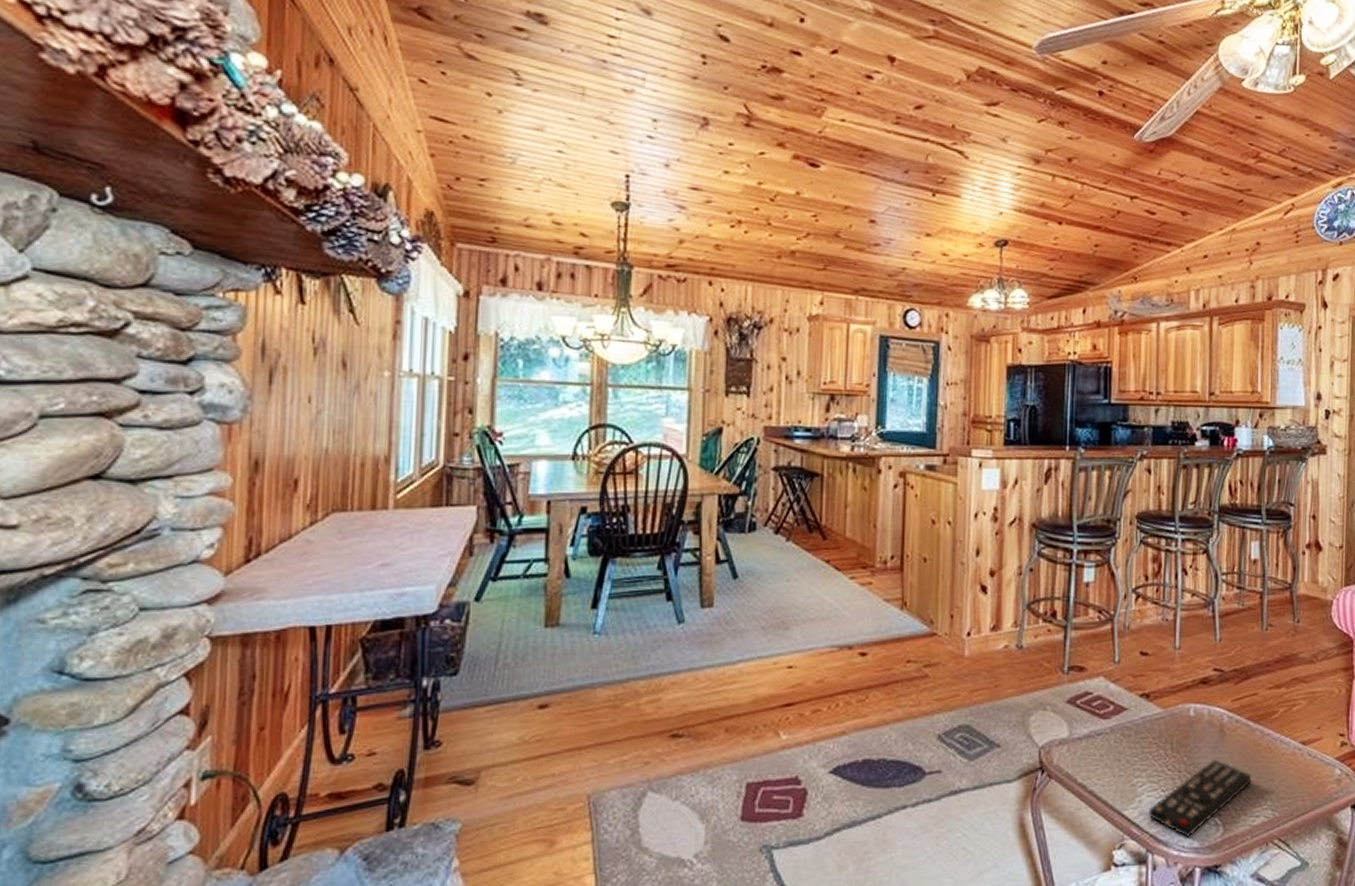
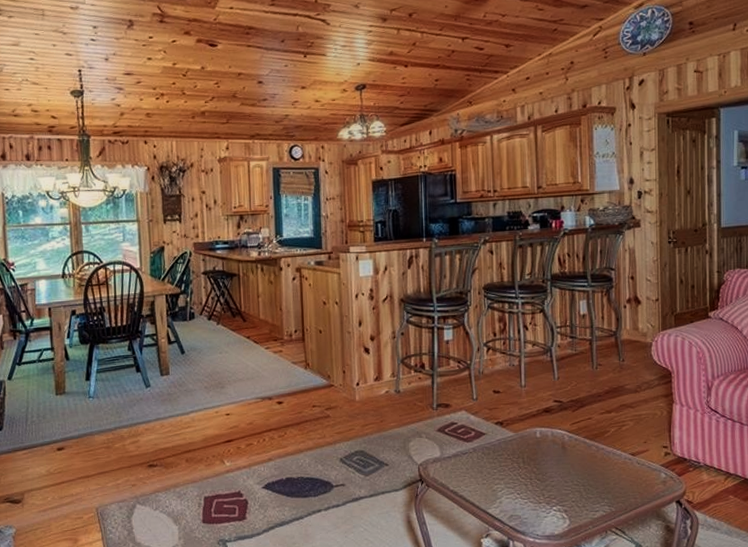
remote control: present [1149,759,1252,837] -> none [508,469,591,528]

